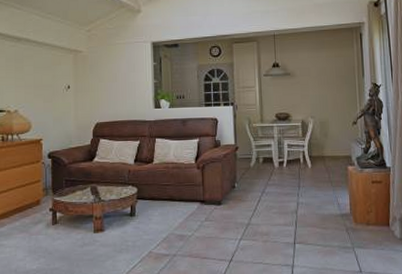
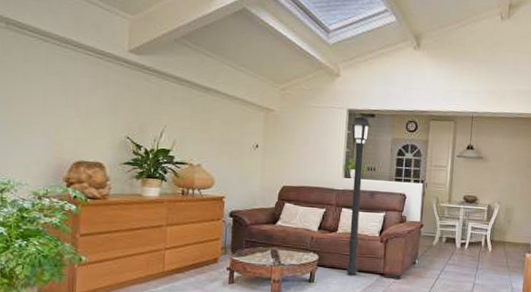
floor lamp: none [155,48,177,205] -> present [346,116,371,275]

